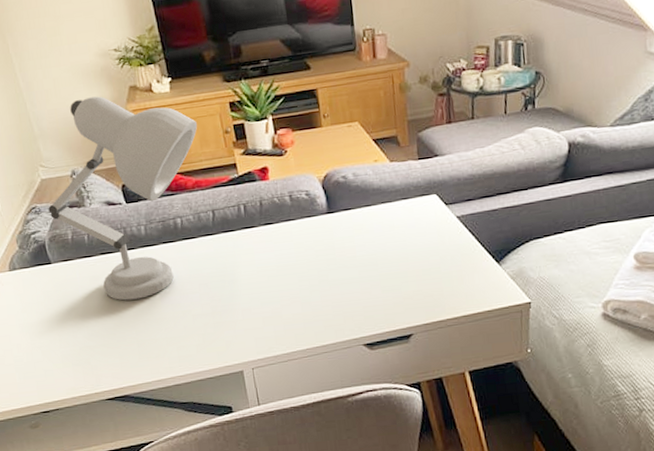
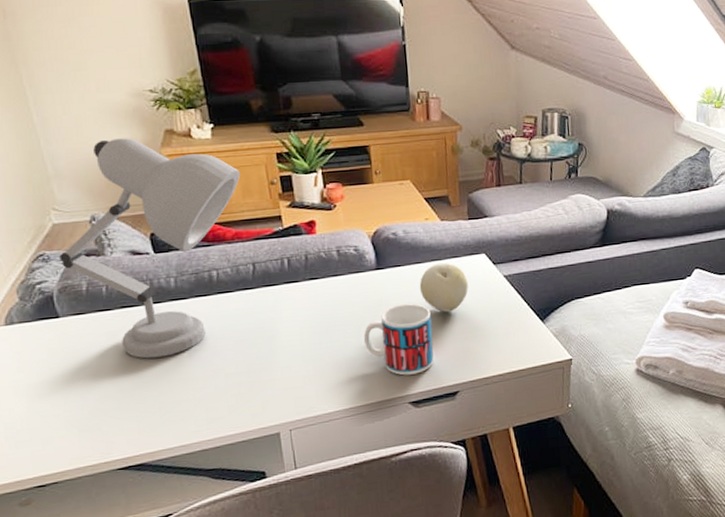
mug: none [317,247,387,318] -> present [363,304,434,376]
fruit: none [370,204,420,255] -> present [419,262,468,312]

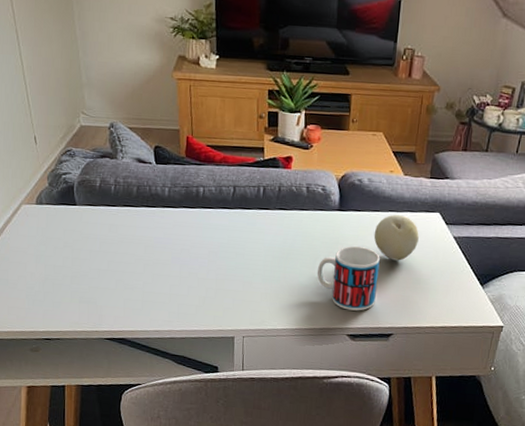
desk lamp: present [59,138,241,359] -> none [82,58,236,254]

